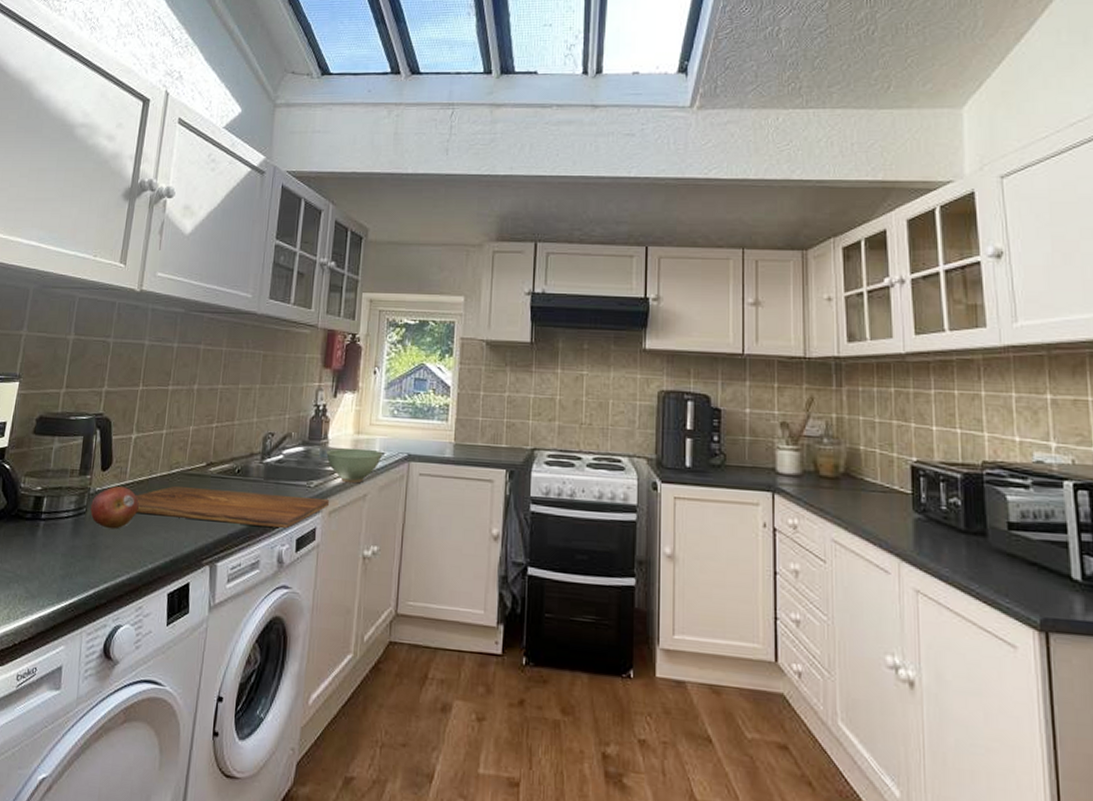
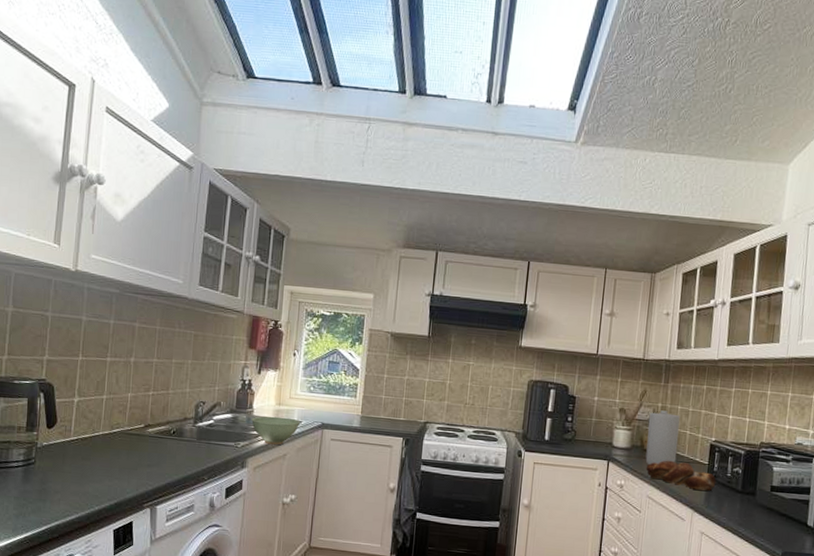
fruit: present [90,486,139,529] -> none [39,442,84,478]
cutting board: present [136,485,329,529] -> none [81,442,254,480]
paper towel holder: none [821,423,866,498] -> present [645,410,680,466]
bread loaf: none [825,489,927,532] -> present [645,460,717,491]

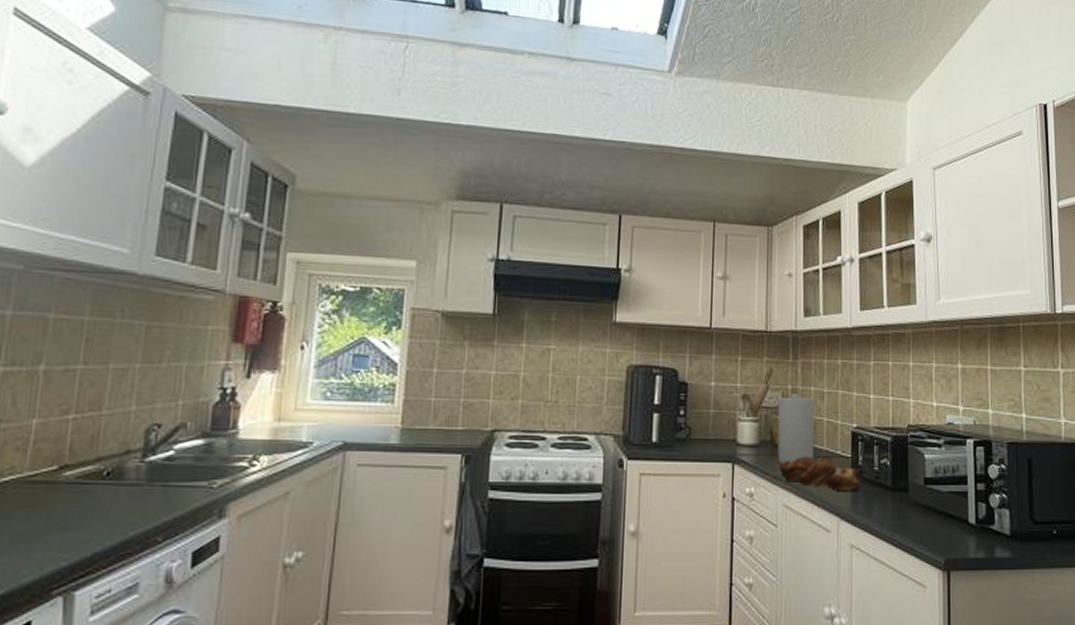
bowl: present [251,416,301,445] -> none [235,438,312,480]

